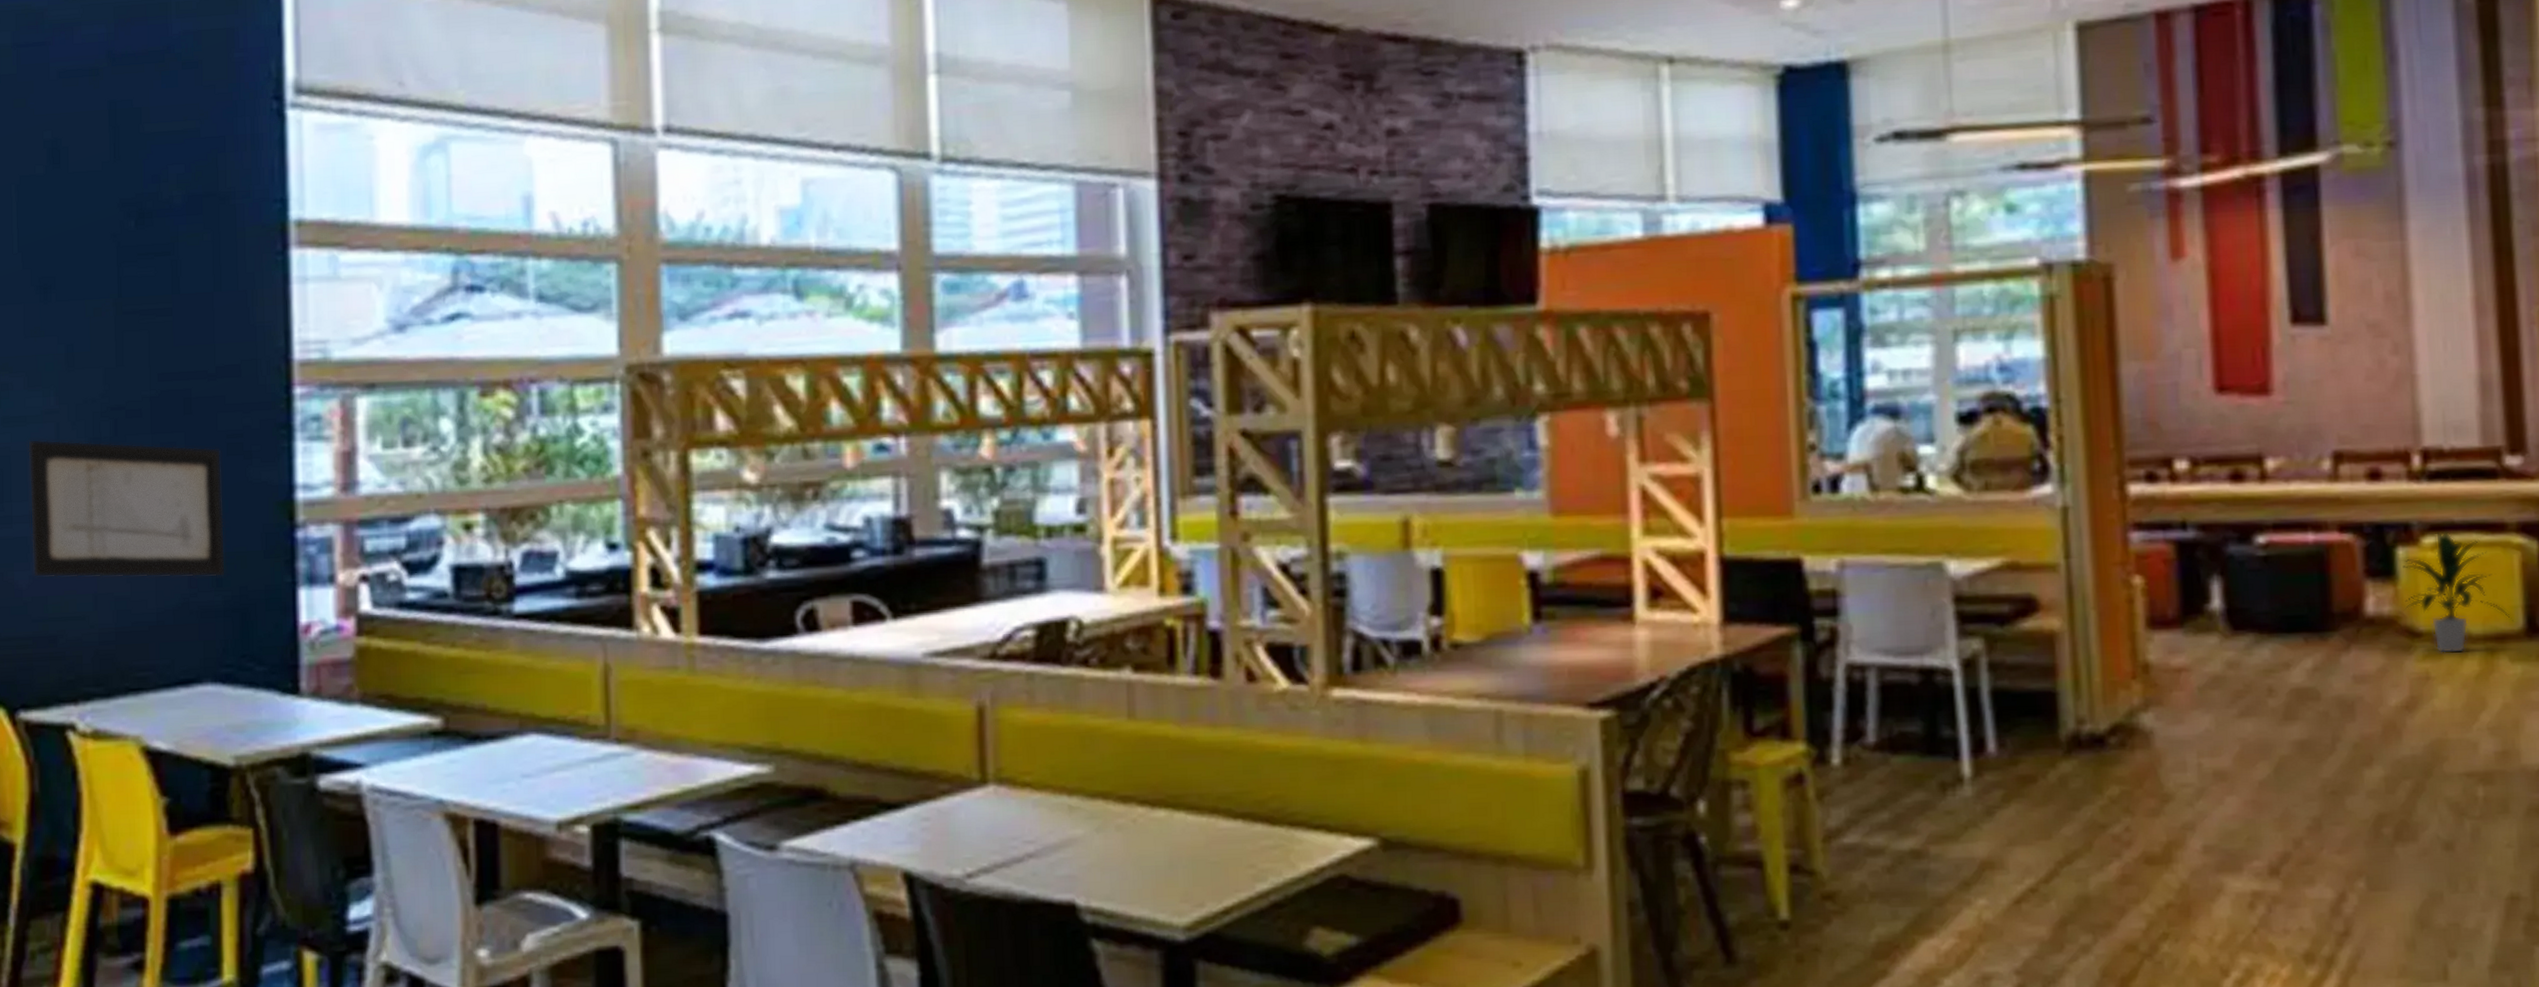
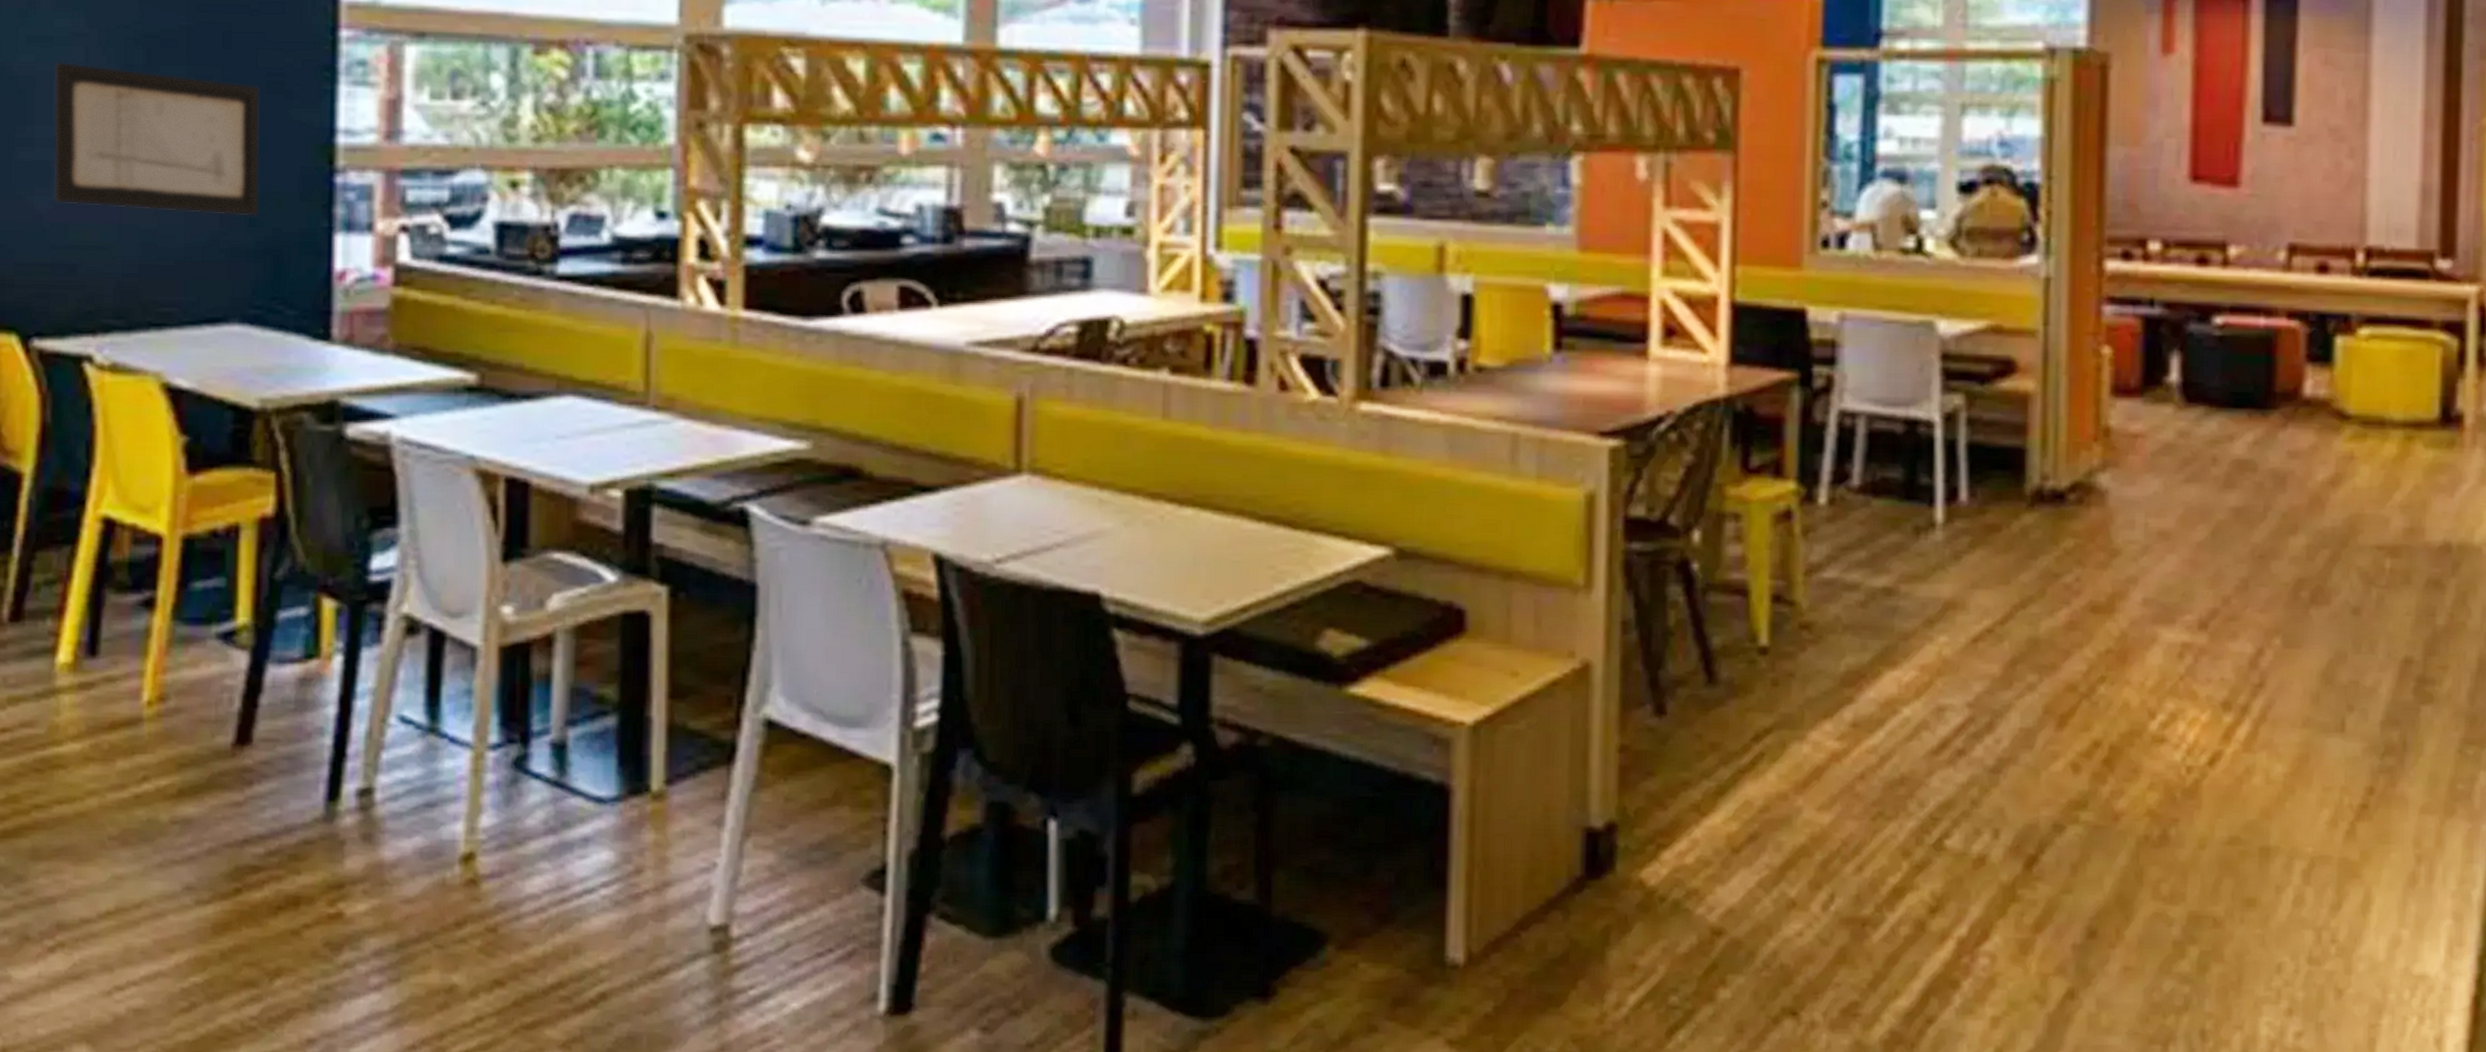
indoor plant: present [2403,531,2514,654] -> none [2338,324,2431,437]

